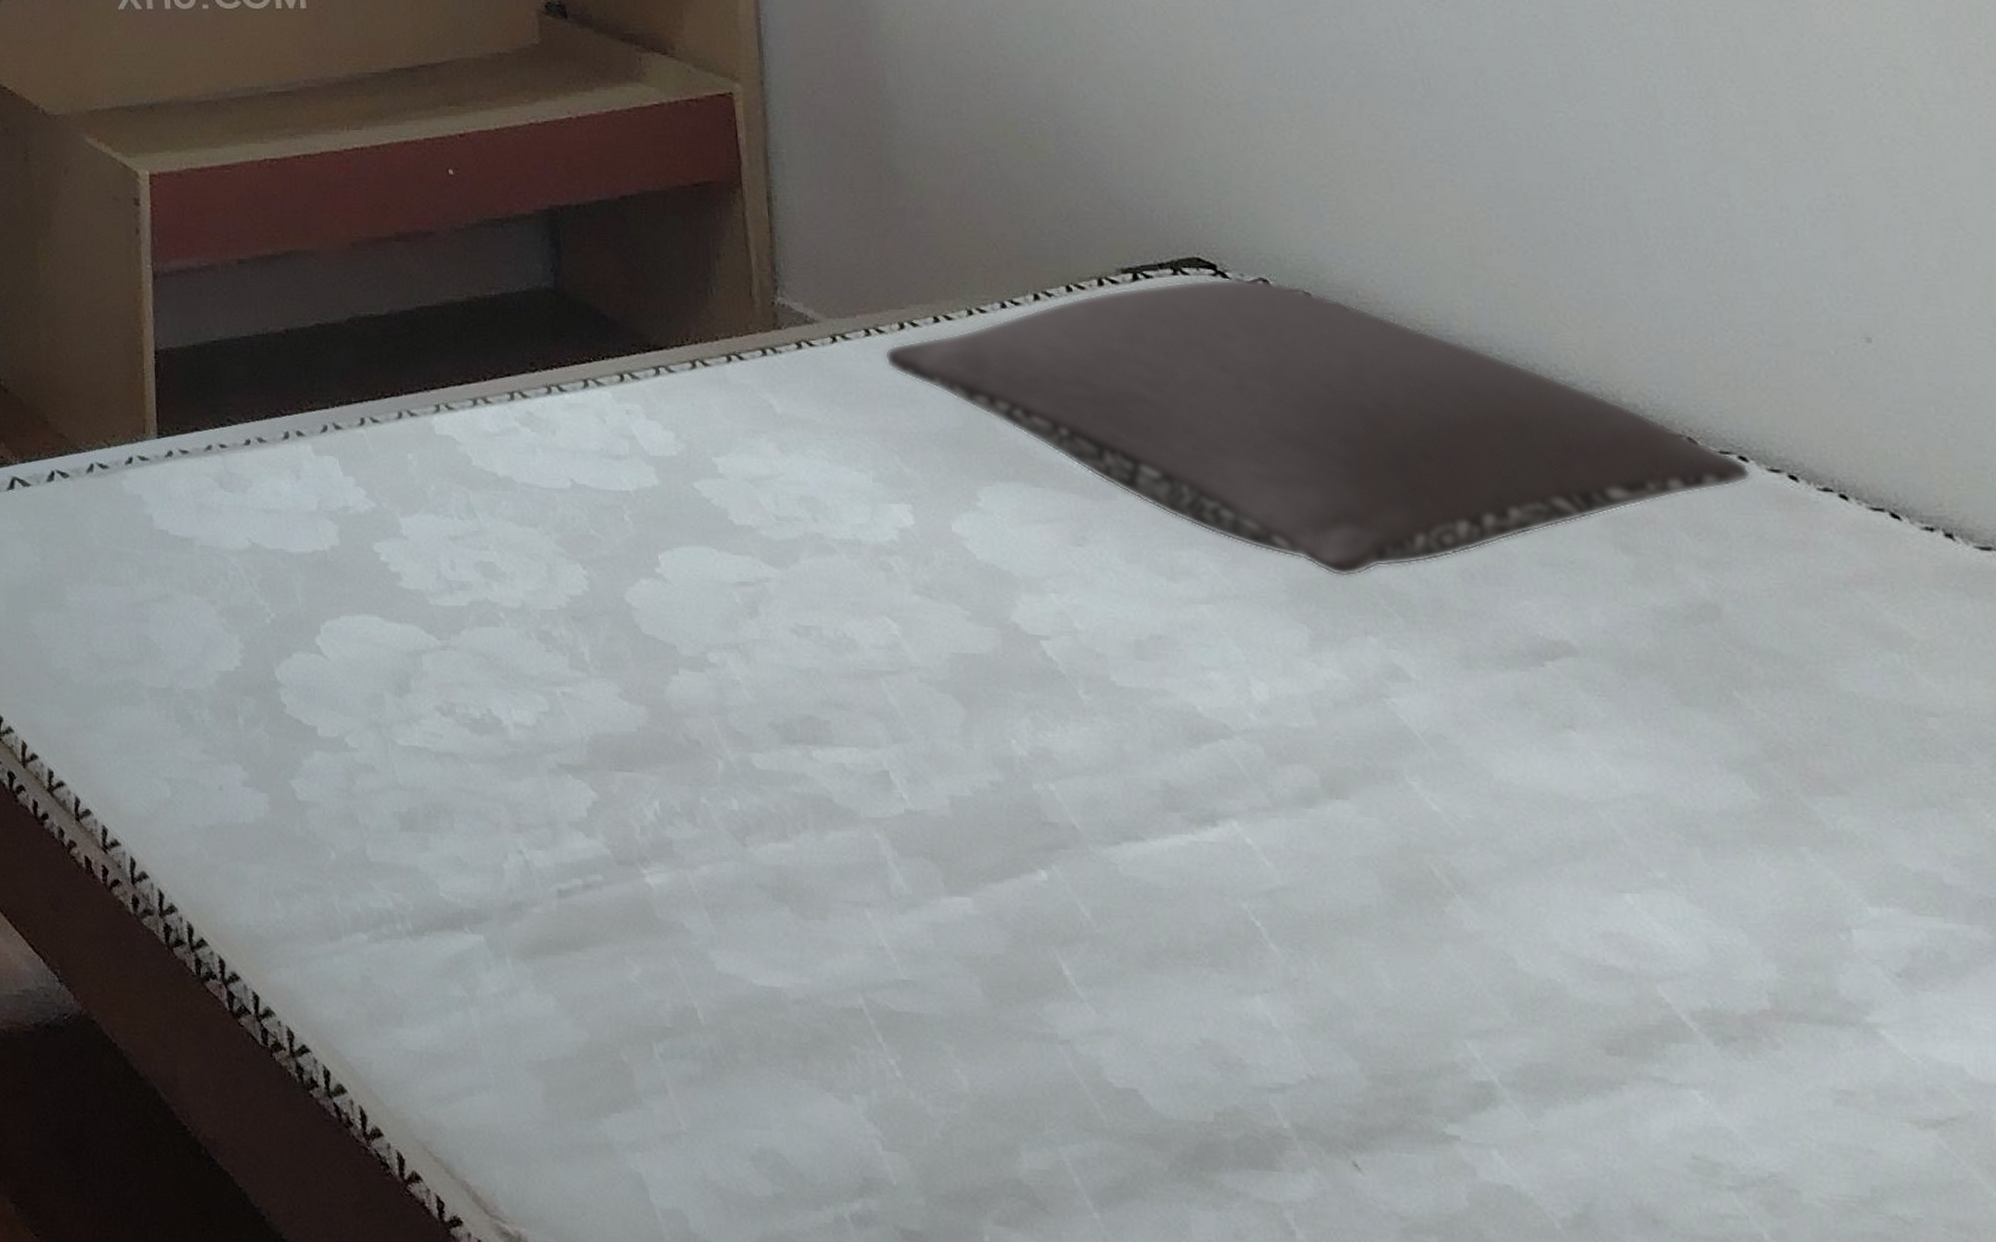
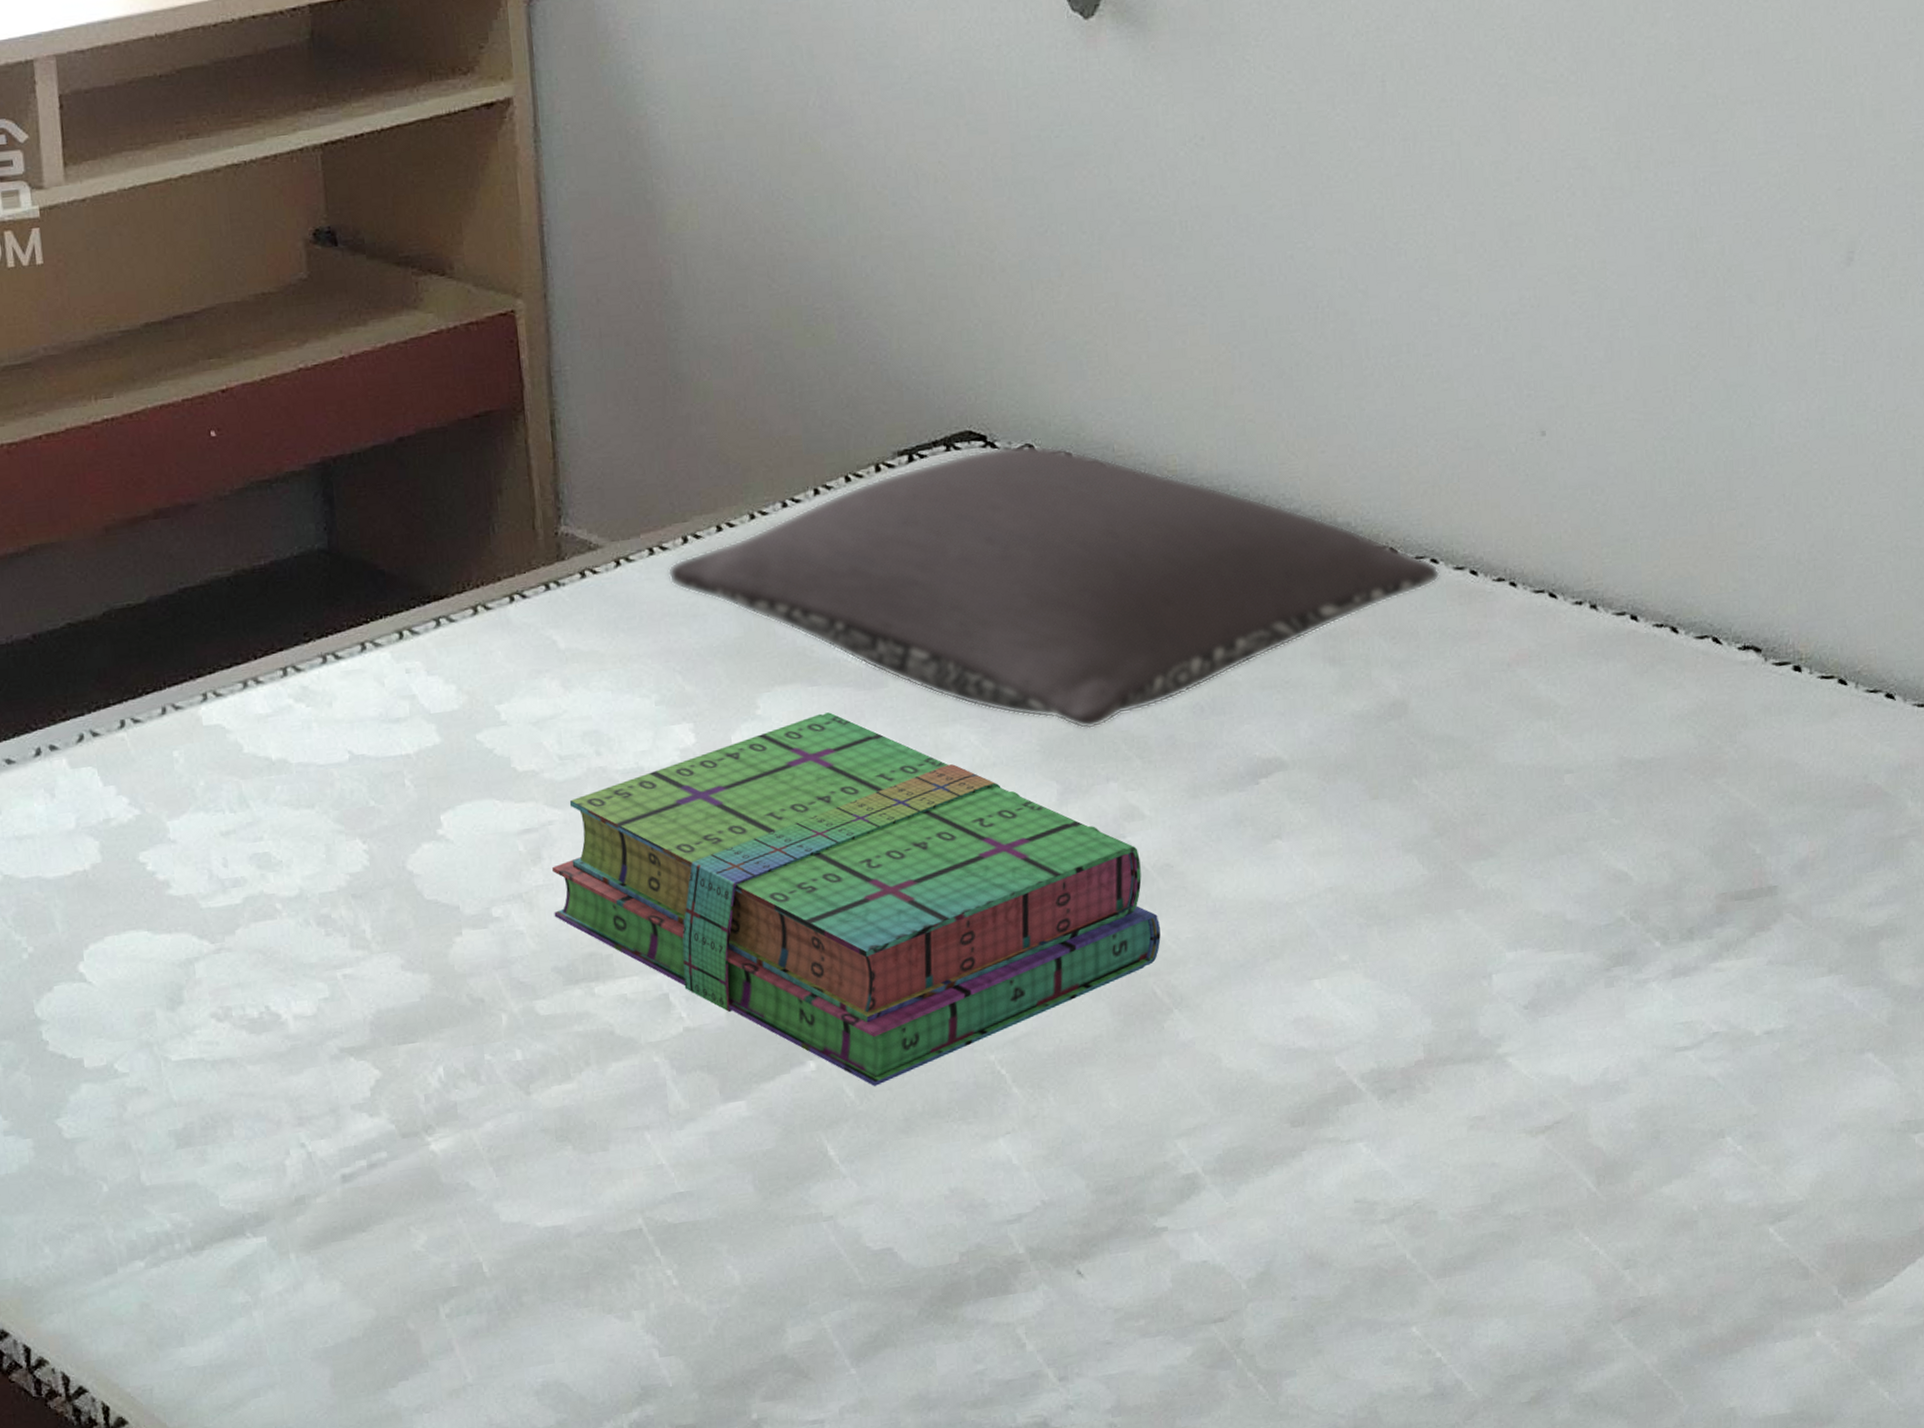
stack of books: none [769,516,1436,911] -> present [552,712,1161,1086]

